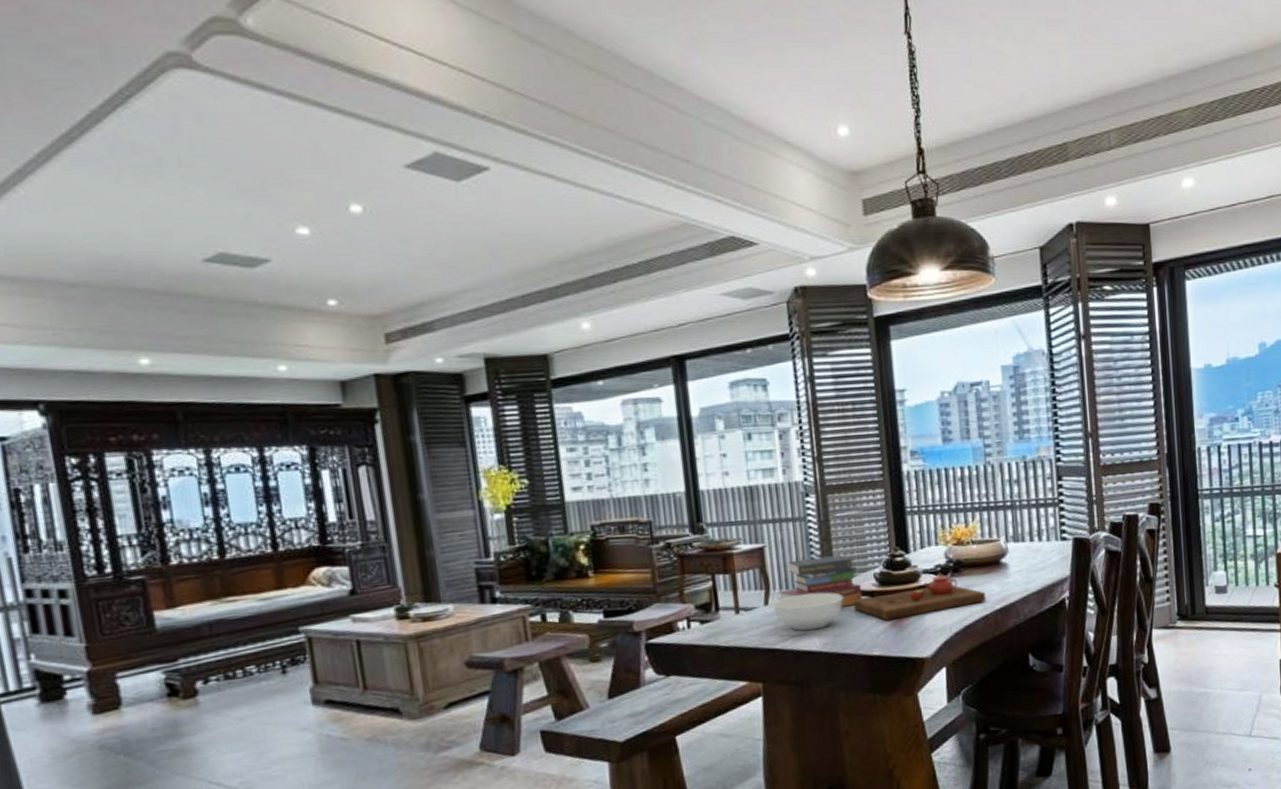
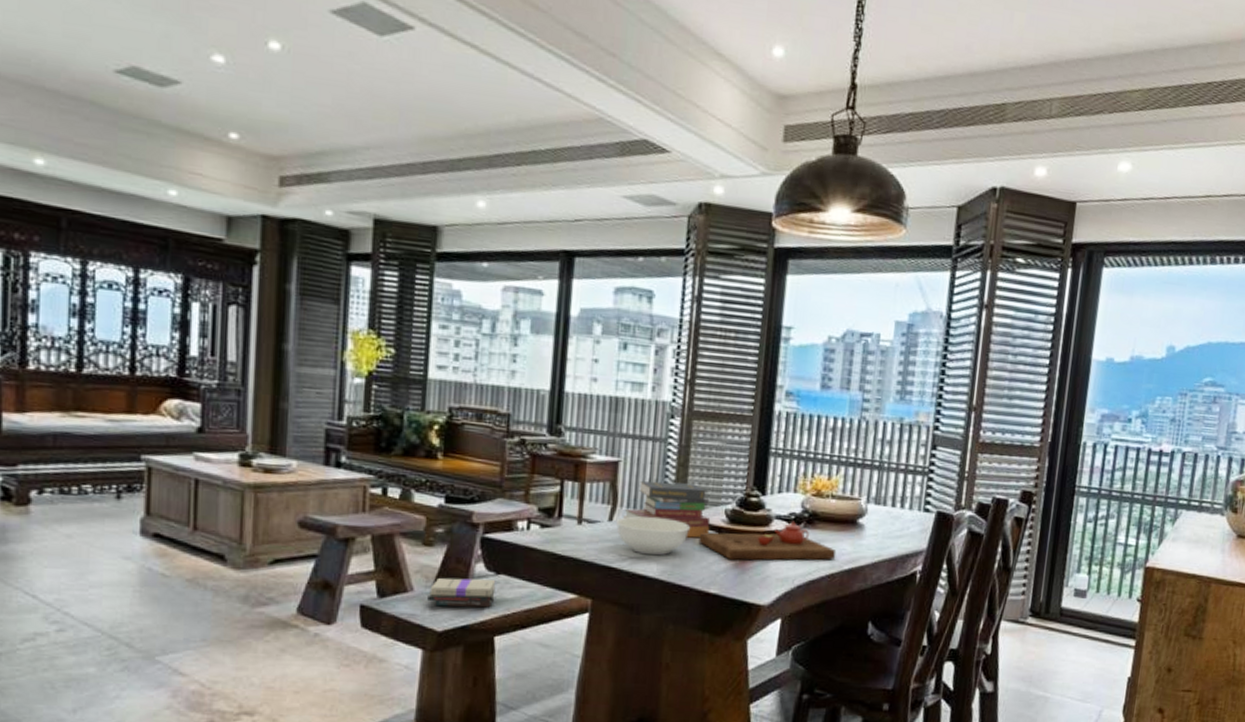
books: none [604,681,669,719] -> present [427,577,496,608]

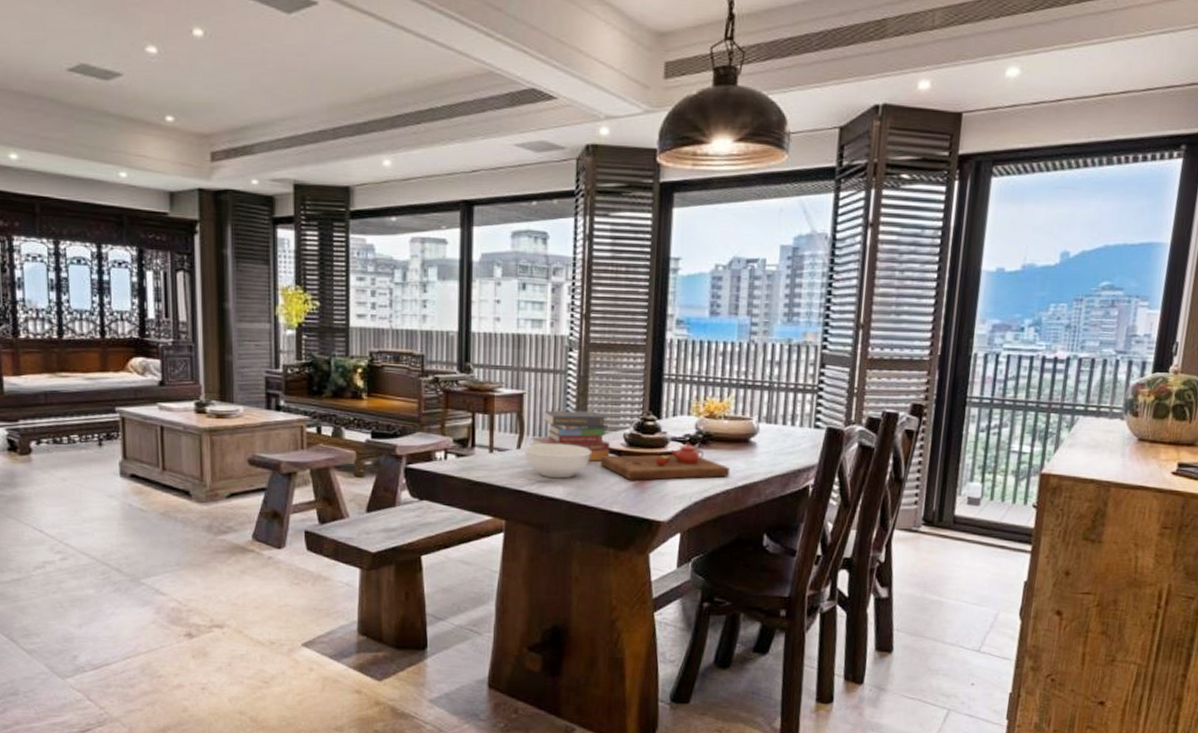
books: present [427,577,496,608] -> none [362,504,420,531]

